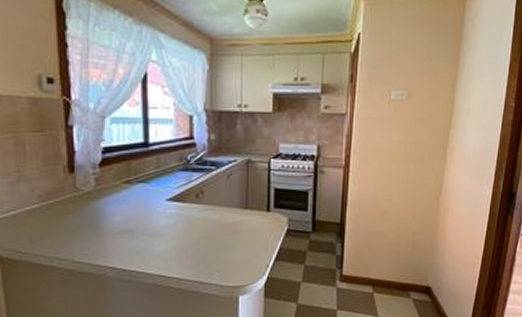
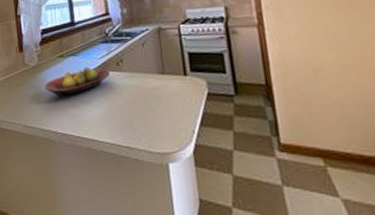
fruit bowl: none [102,196,187,229] -> present [44,66,110,97]

